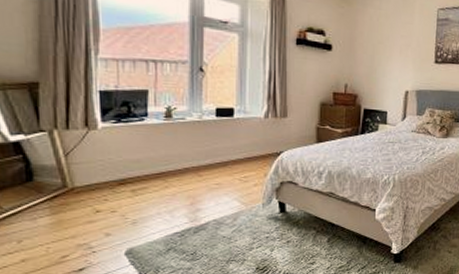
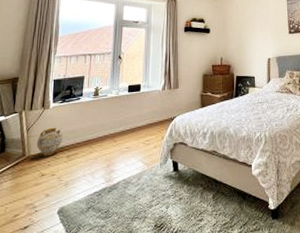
ceramic jug: none [83,154,123,189] -> present [36,127,63,156]

